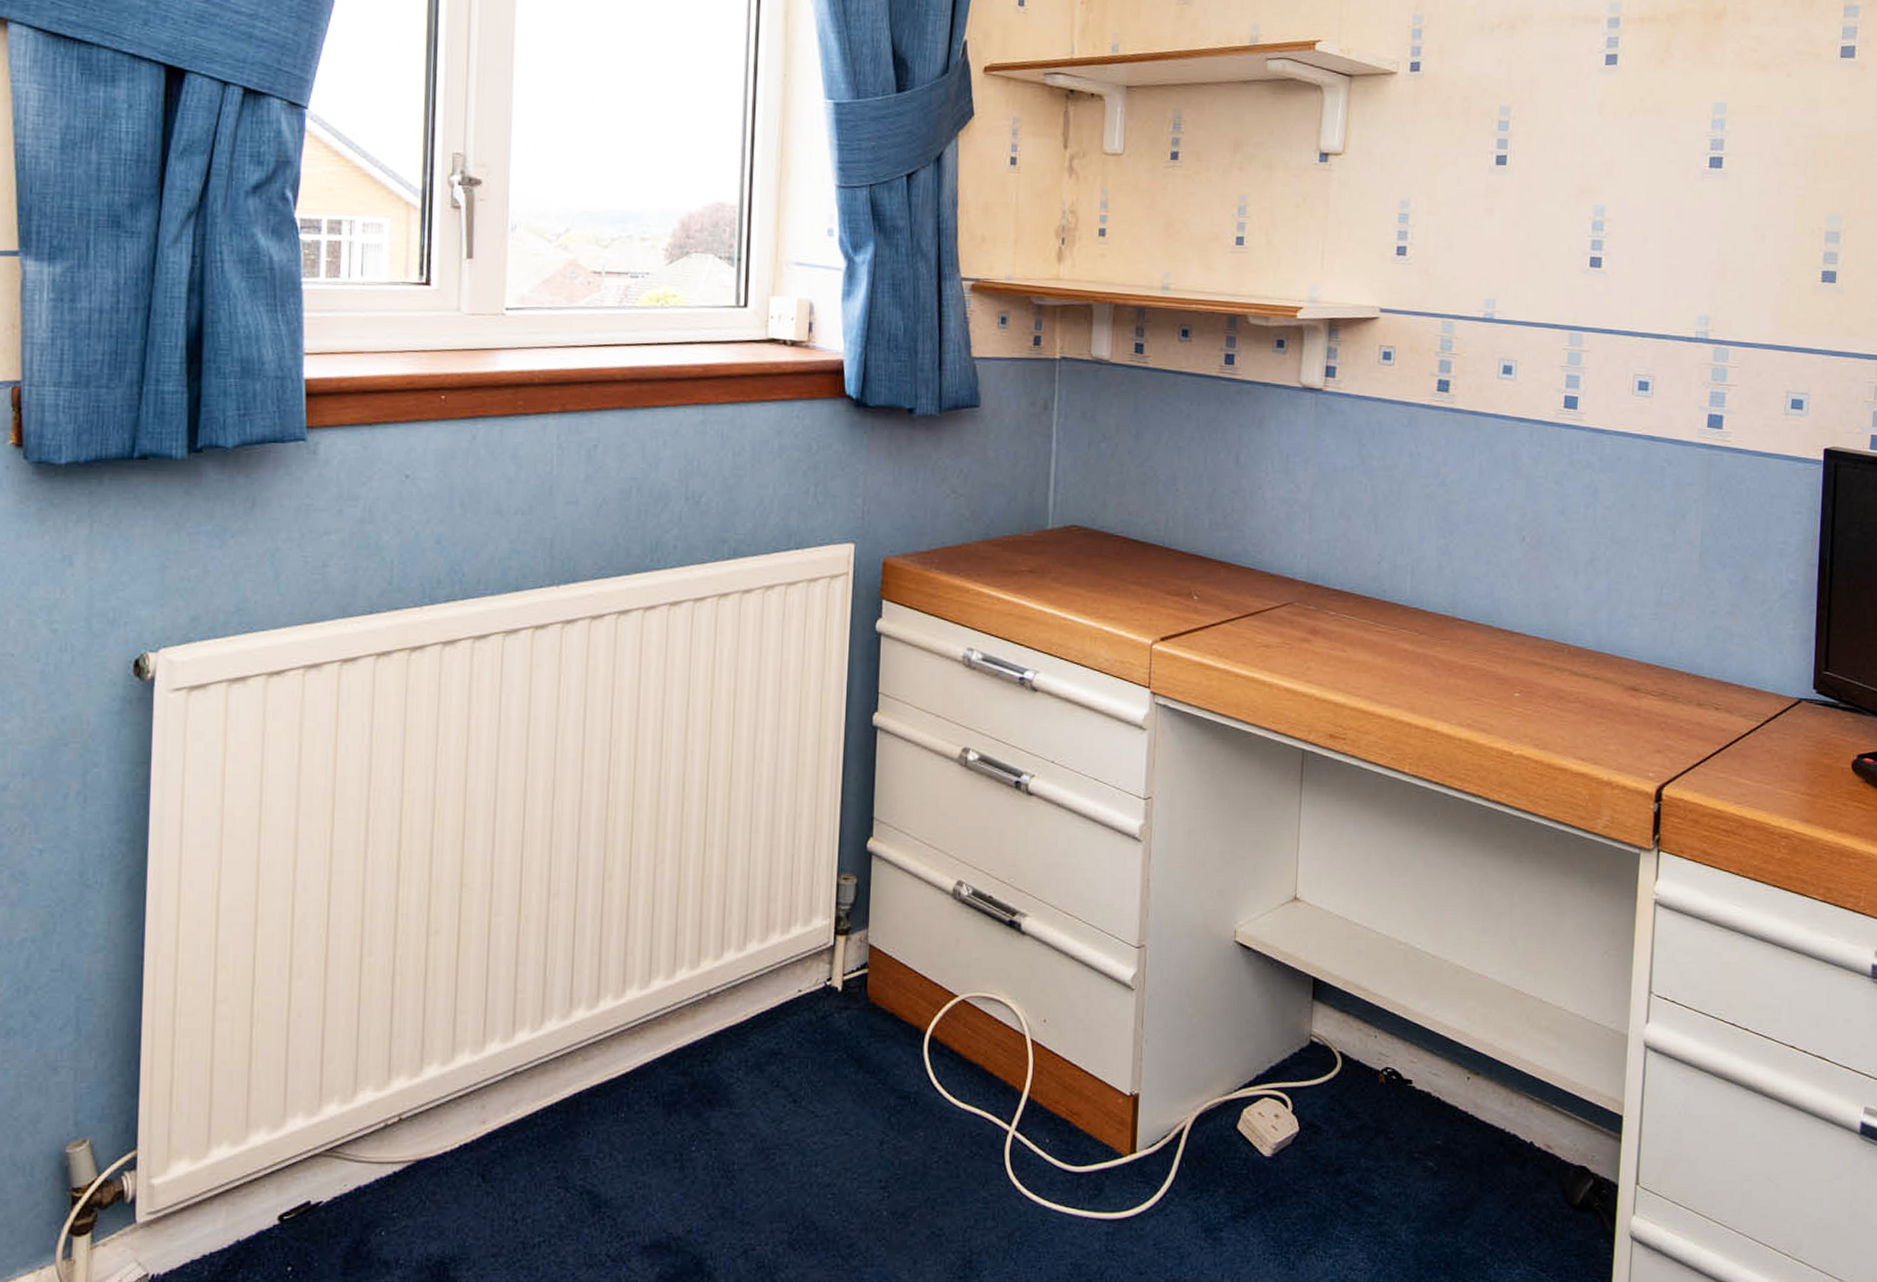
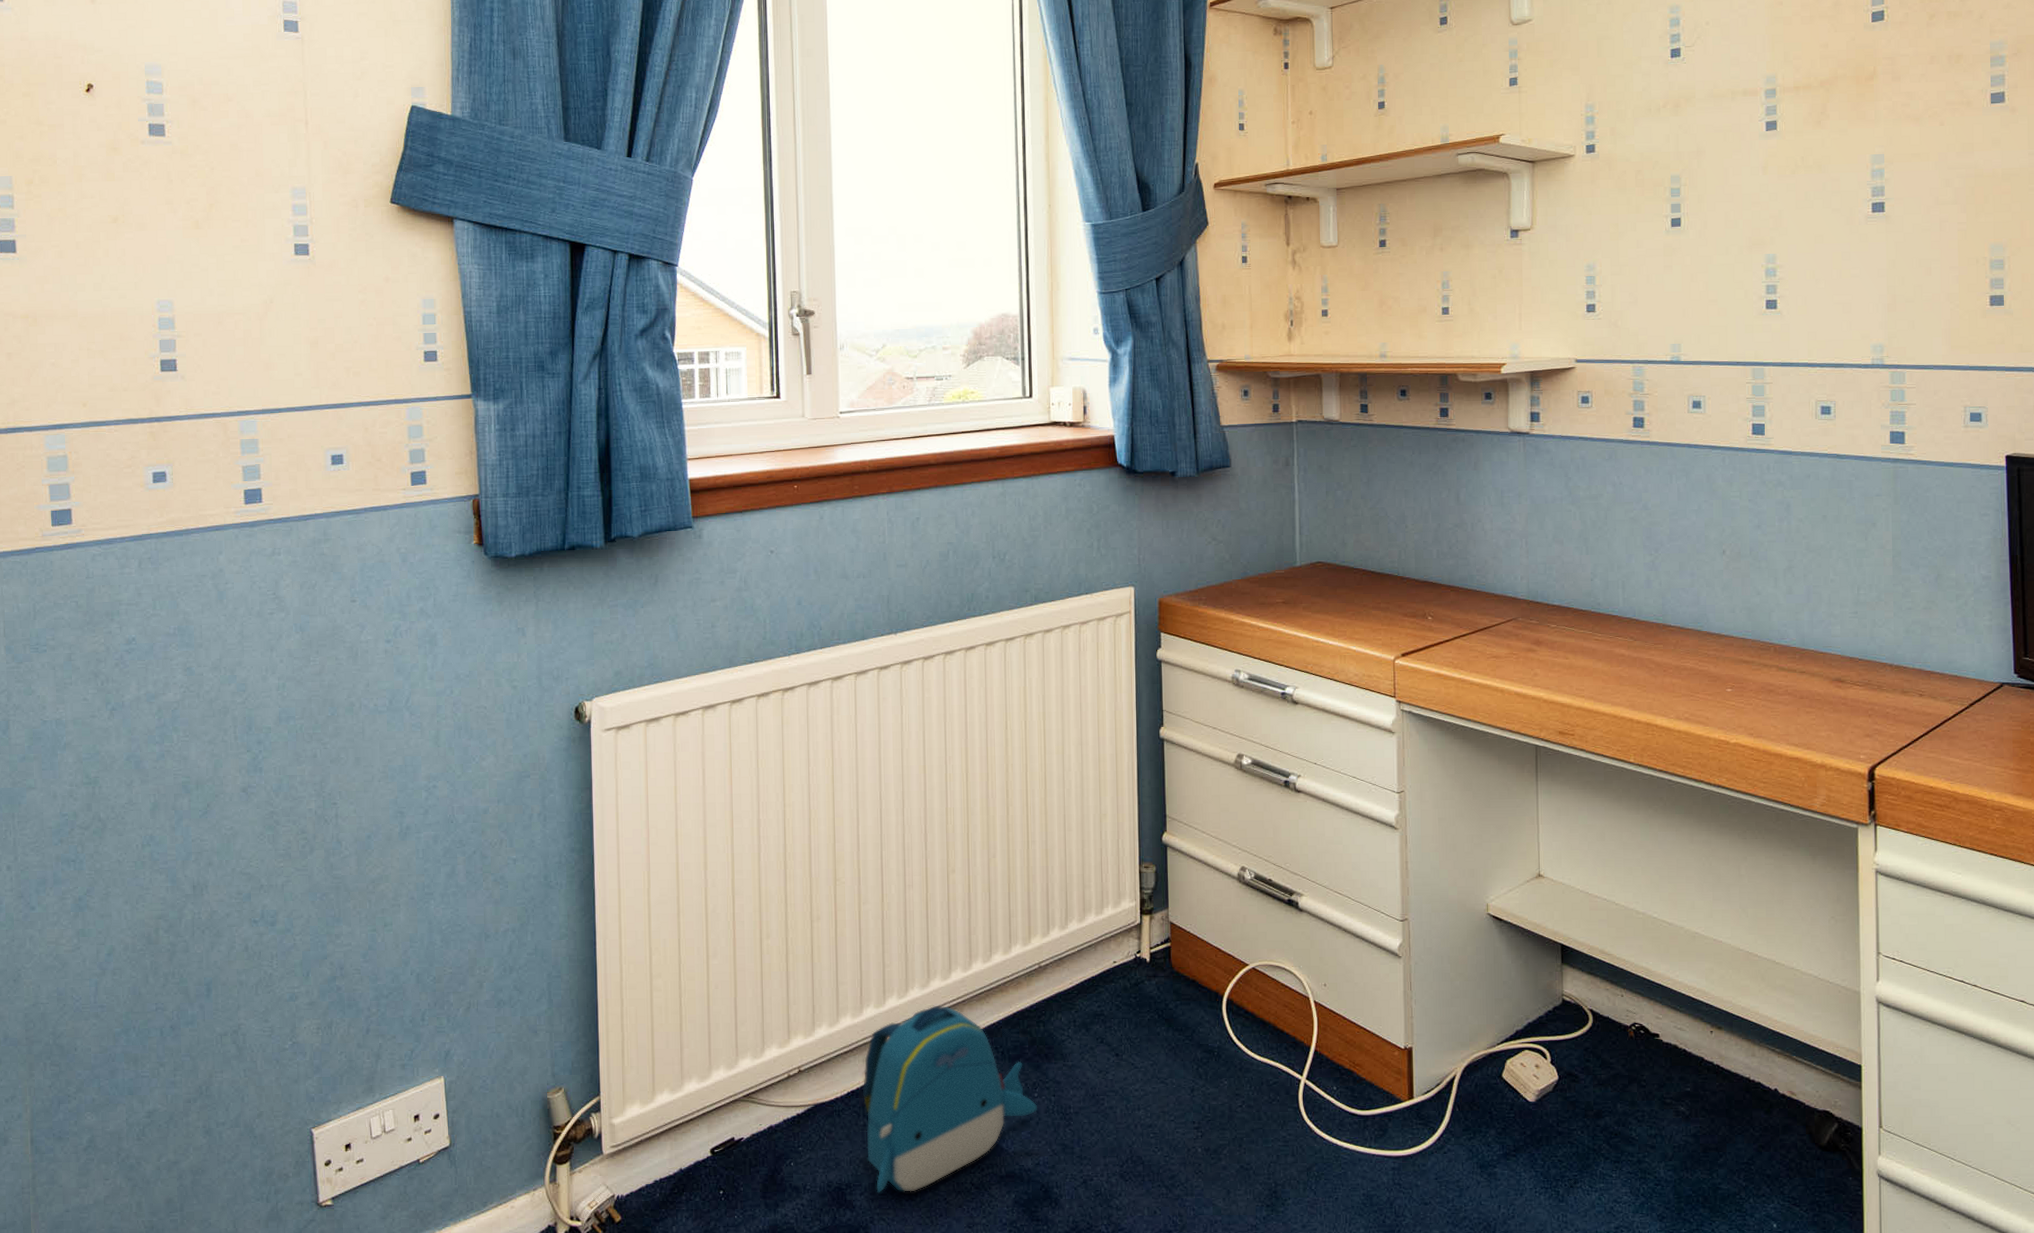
backpack: none [478,1040,695,1268] -> present [862,1005,1038,1193]

